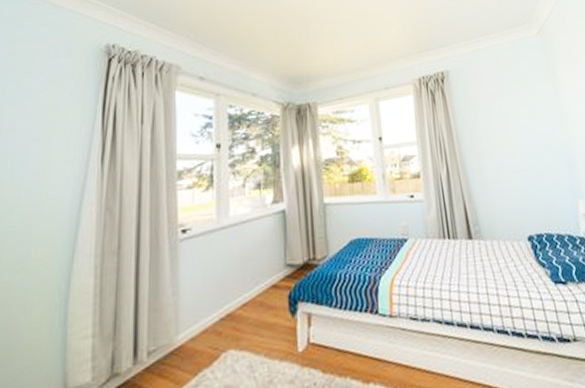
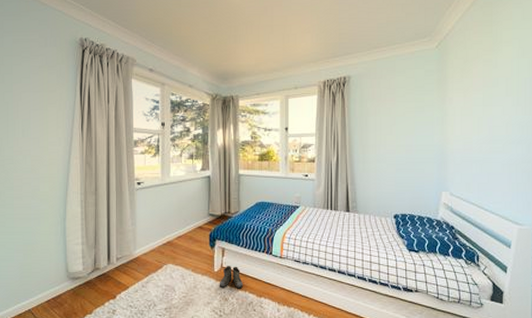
boots: none [306,338,342,378] -> present [219,266,244,289]

